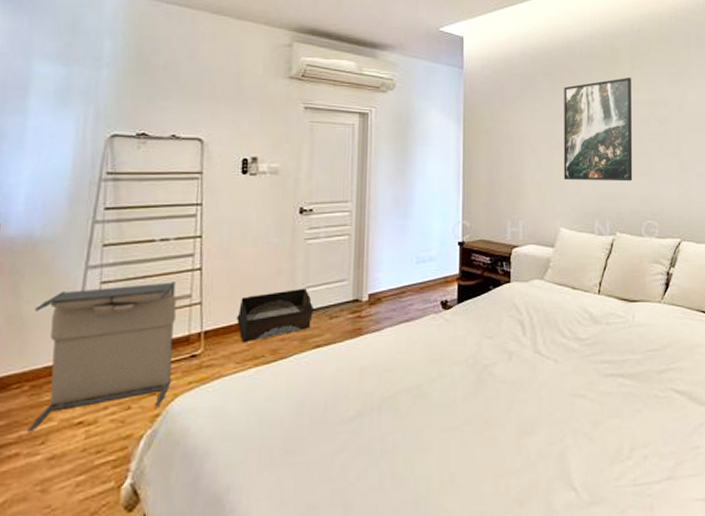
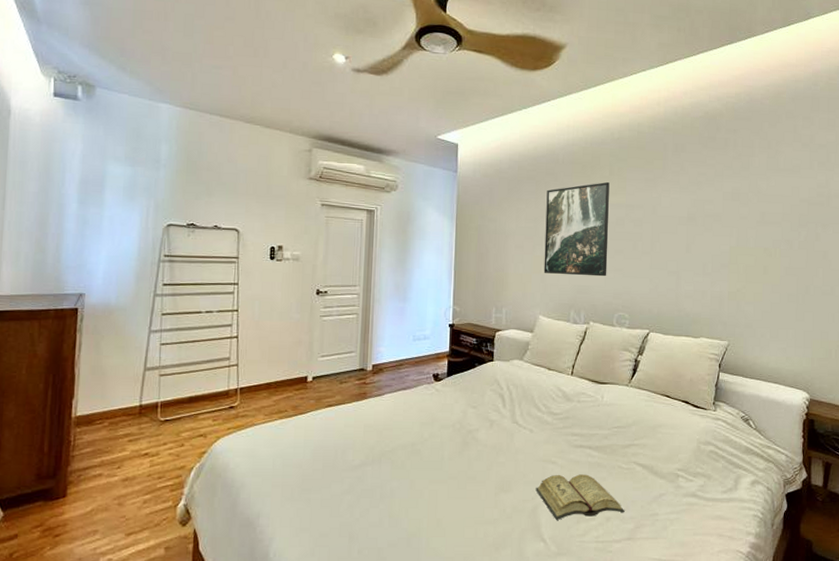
laundry hamper: present [26,281,176,433] -> none [107,346,218,459]
storage bin: present [237,288,313,343] -> none [265,357,327,399]
diary: none [563,407,664,463] -> present [536,474,625,520]

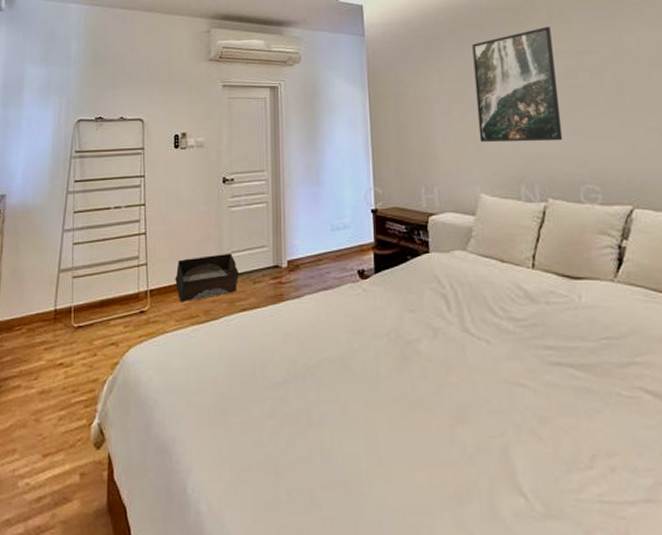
storage bin: none [265,357,327,399] -> present [175,253,239,303]
diary: present [536,474,625,520] -> none [503,401,637,467]

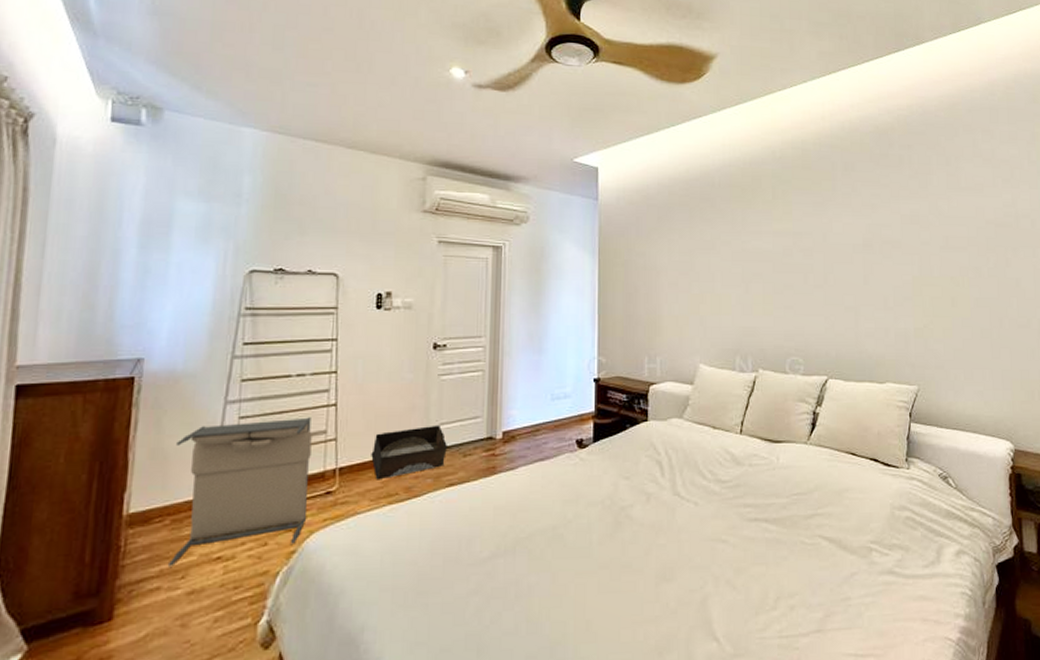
laundry hamper: none [25,244,128,369] -> present [167,417,312,567]
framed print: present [472,27,563,142] -> none [702,207,776,316]

